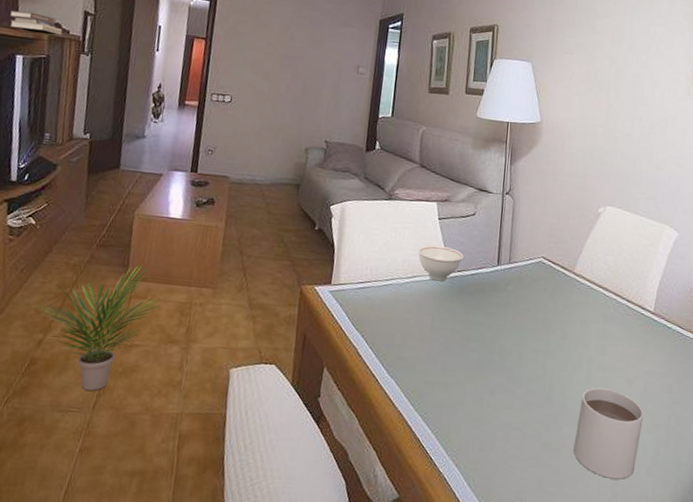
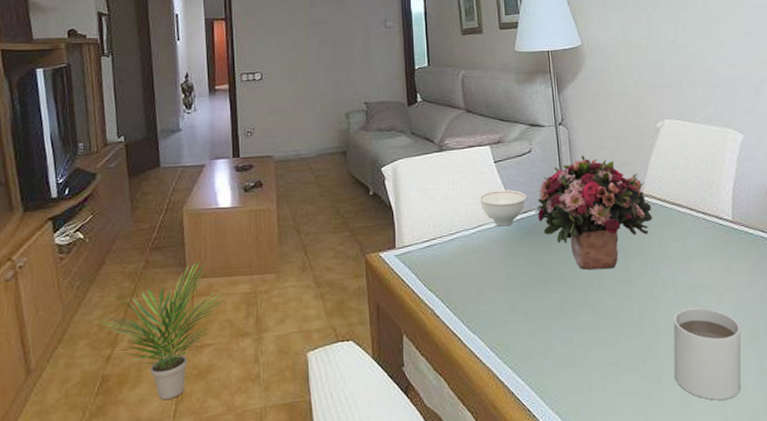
books: present [10,10,63,36] -> none [22,22,79,43]
bouquet: none [468,226,580,339] -> present [534,155,652,270]

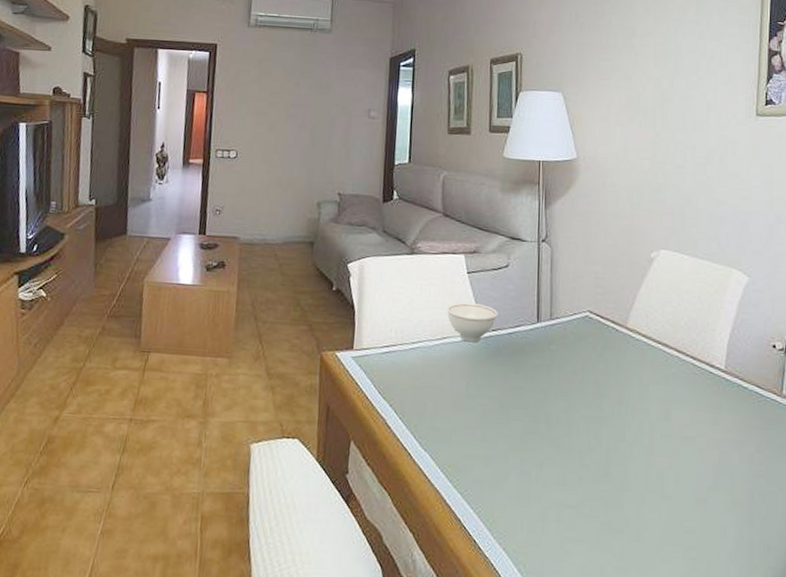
potted plant: present [100,260,225,401] -> none [52,334,176,471]
bouquet: present [534,155,652,270] -> none [504,277,634,404]
mug: present [673,307,742,400] -> none [639,459,720,566]

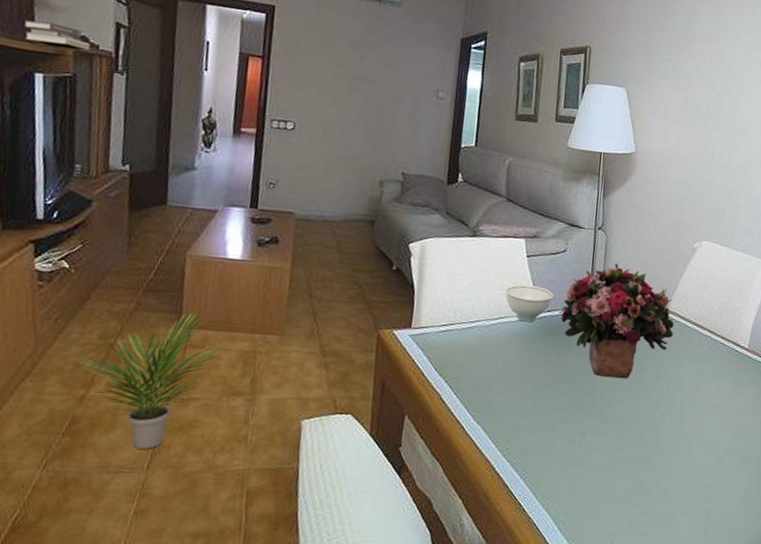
books: none [11,77,63,100] -> present [24,20,91,52]
potted plant: none [52,334,176,471] -> present [77,310,221,450]
bouquet: none [504,277,634,404] -> present [558,263,674,379]

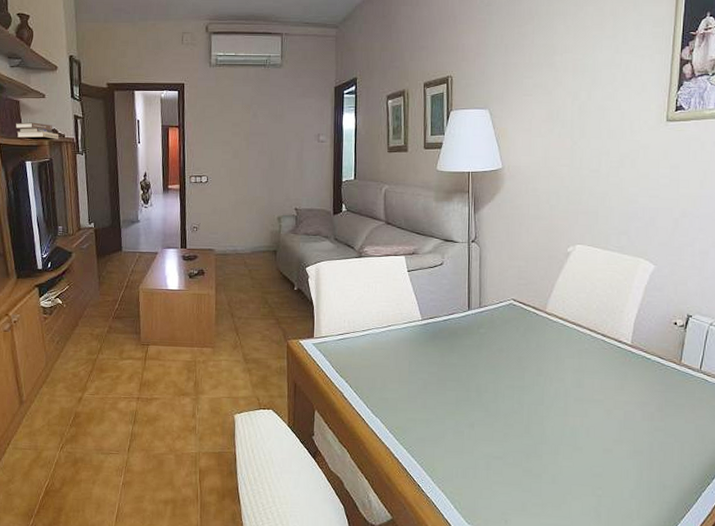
potted plant: present [77,310,221,450] -> none [74,331,171,437]
bowl: present [505,284,554,323] -> none [390,295,435,329]
bouquet: present [558,263,674,379] -> none [440,271,552,376]

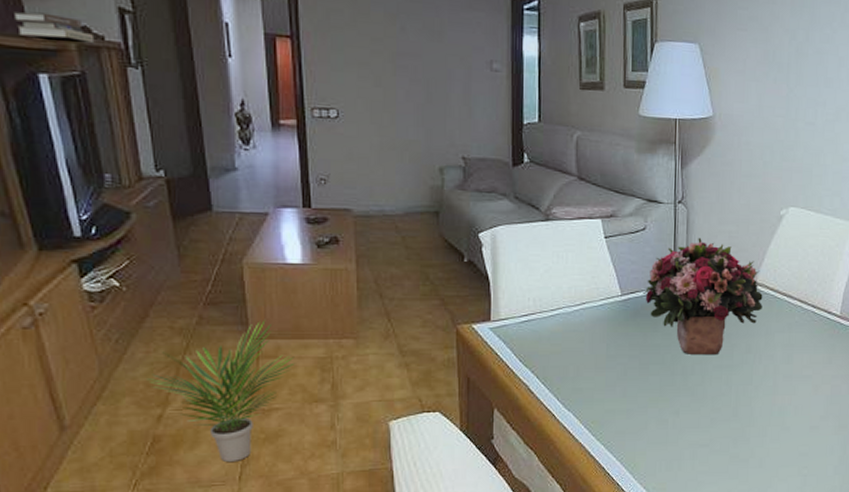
potted plant: none [74,331,171,437] -> present [147,320,296,463]
bouquet: none [440,271,552,376] -> present [642,237,763,356]

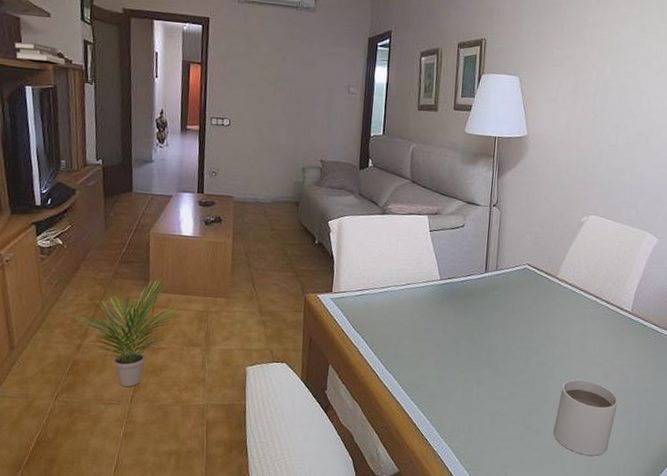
bouquet: present [642,237,763,356] -> none [458,236,562,337]
mug: none [761,397,831,481] -> present [553,379,618,456]

